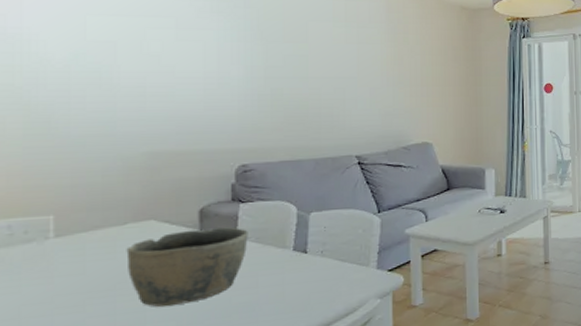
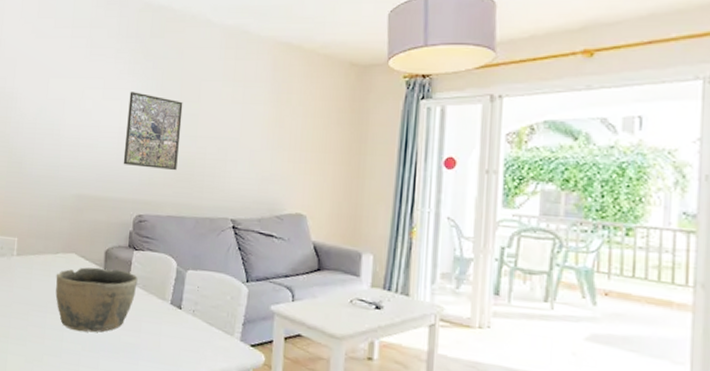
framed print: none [214,32,288,114] -> present [123,92,183,171]

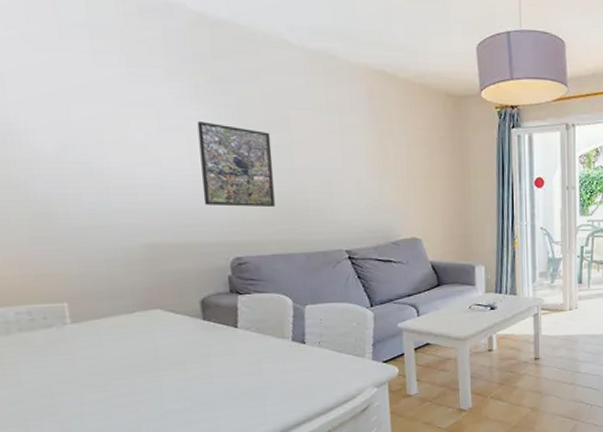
bowl: present [55,267,138,333] -> none [137,317,249,389]

